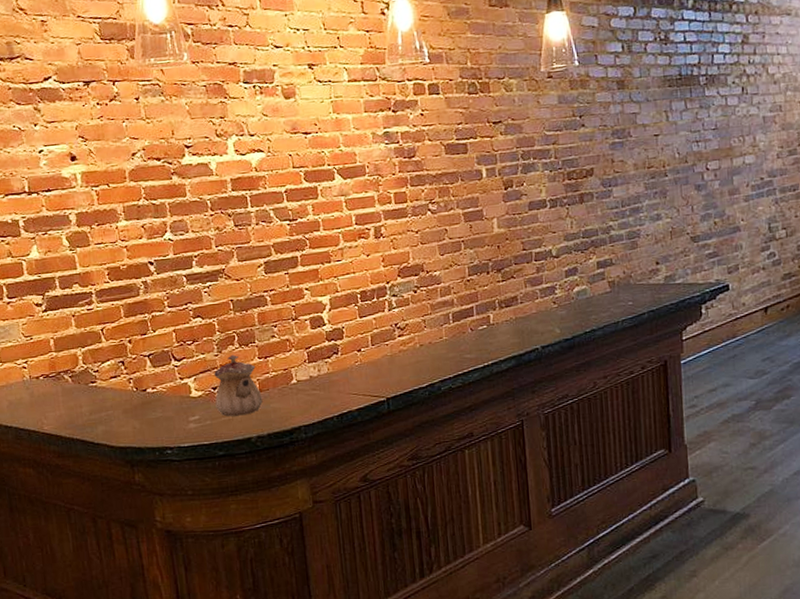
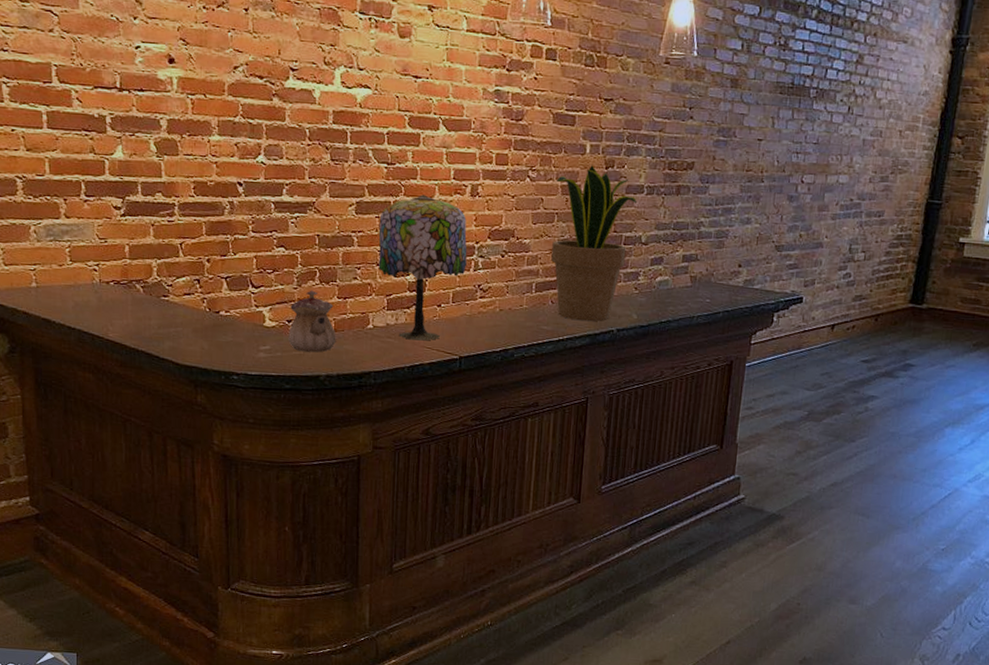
table lamp: none [288,244,381,389] -> present [378,194,467,341]
potted plant: none [457,188,541,344] -> present [551,165,637,322]

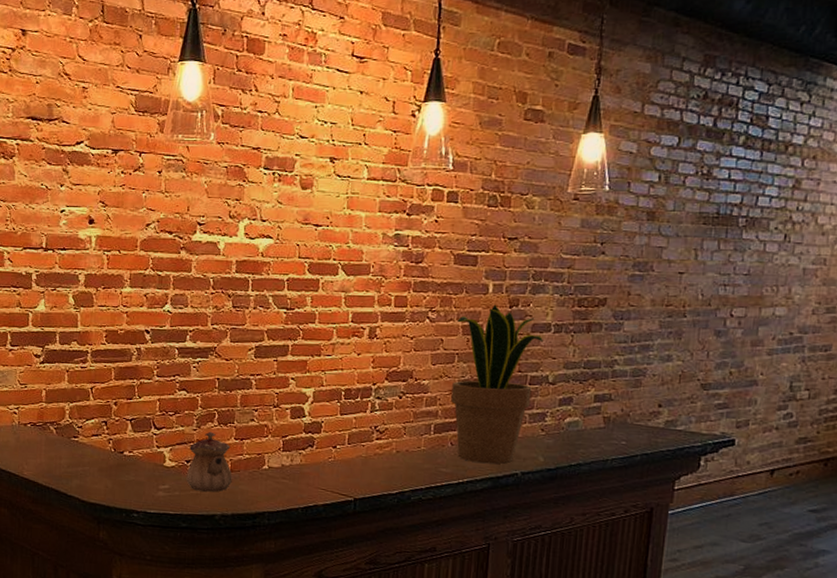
table lamp: present [378,194,467,341] -> none [275,338,364,482]

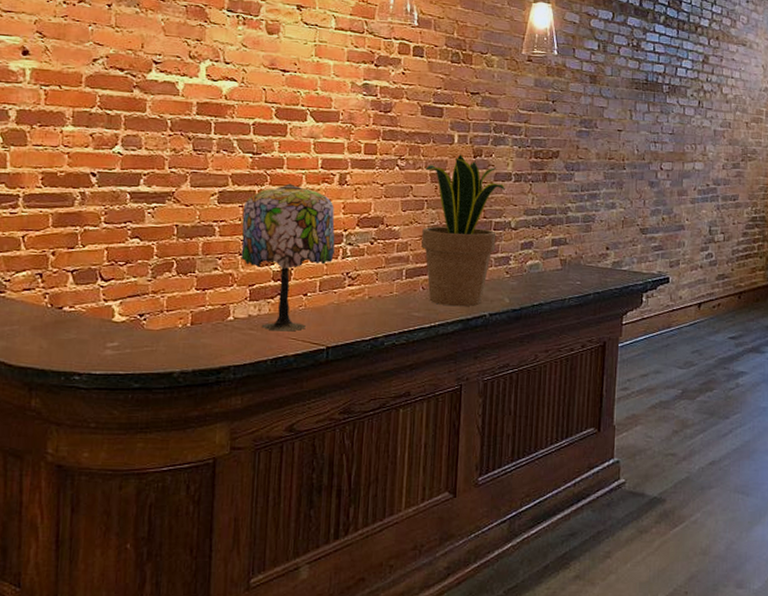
teapot: present [186,431,232,492] -> none [139,282,193,348]
table lamp: none [275,338,364,482] -> present [241,183,335,332]

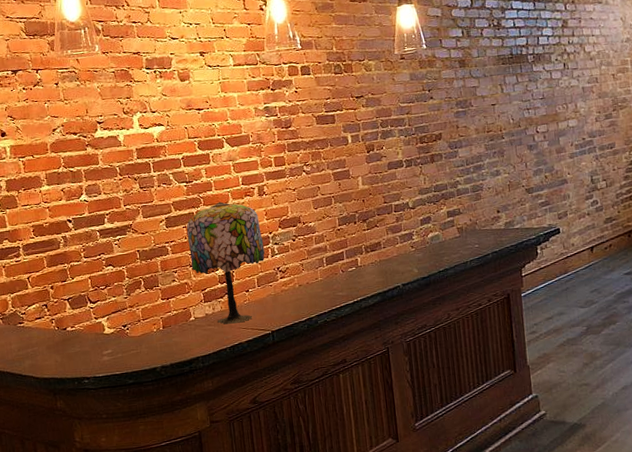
potted plant: present [421,154,505,307] -> none [328,152,399,283]

